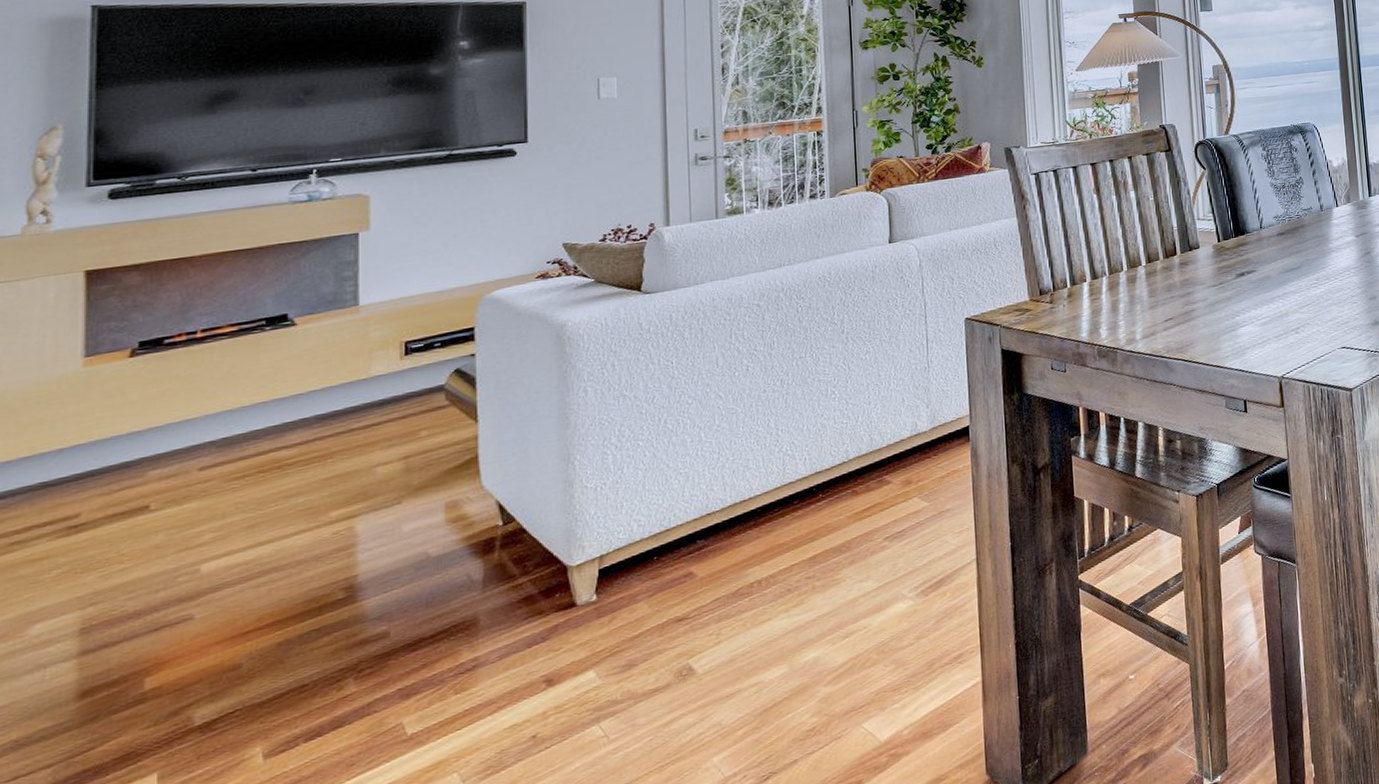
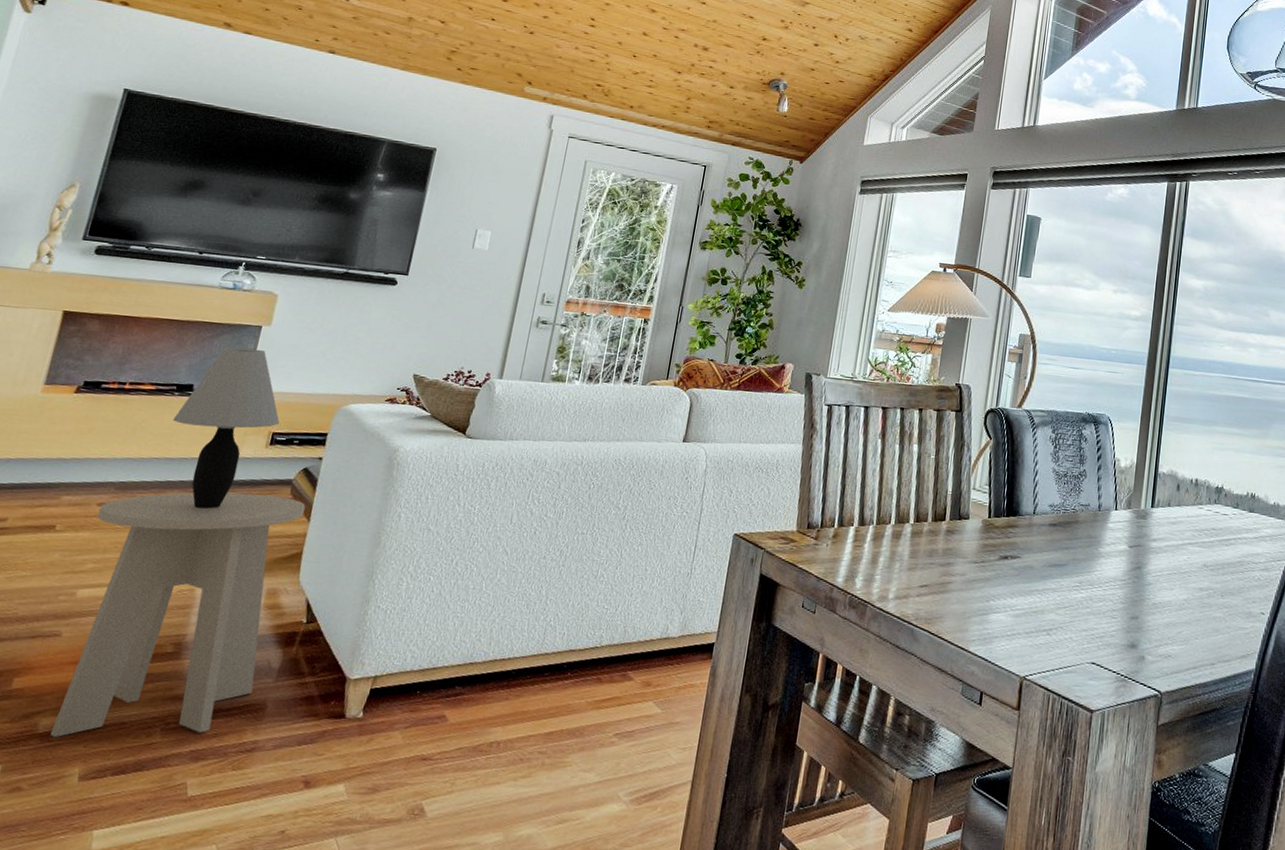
side table: none [203,404,469,725] -> present [50,493,306,737]
table lamp: none [271,258,412,443] -> present [172,347,280,509]

